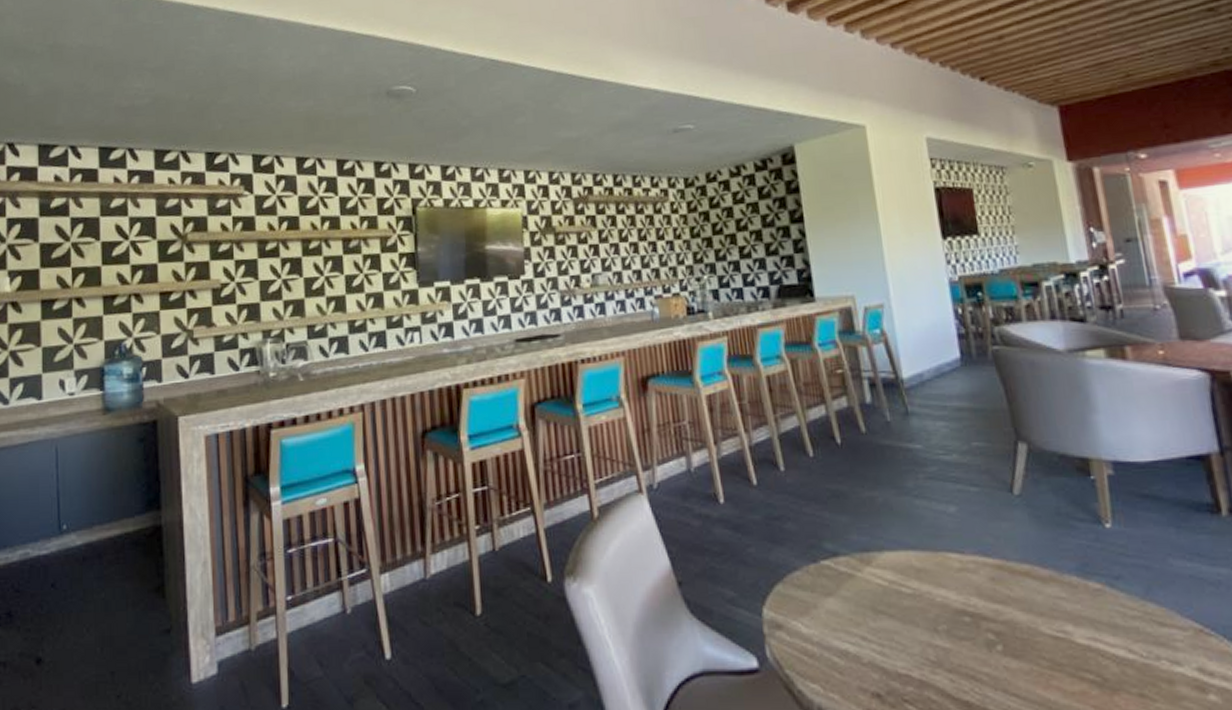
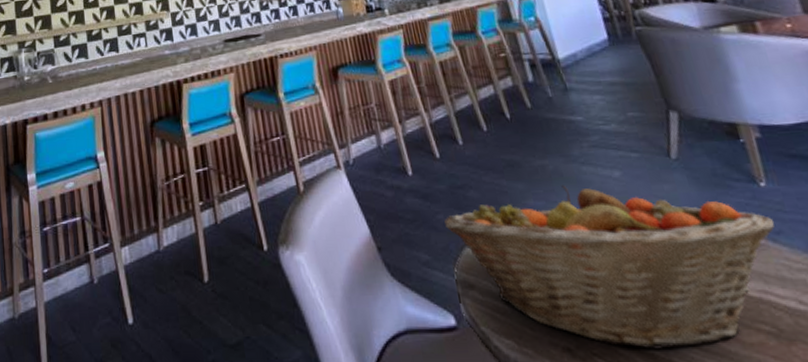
fruit basket: none [756,519,1115,697] -> present [444,184,775,350]

